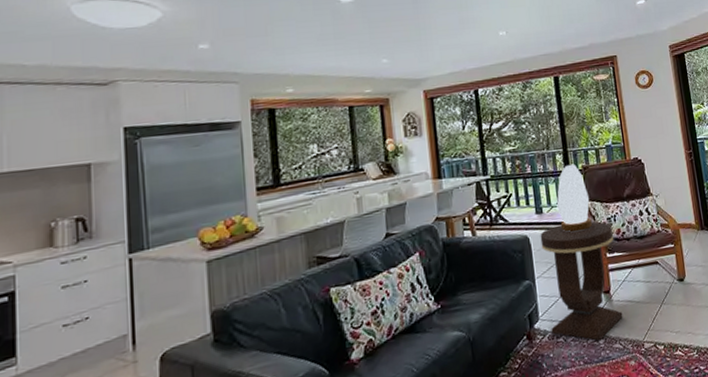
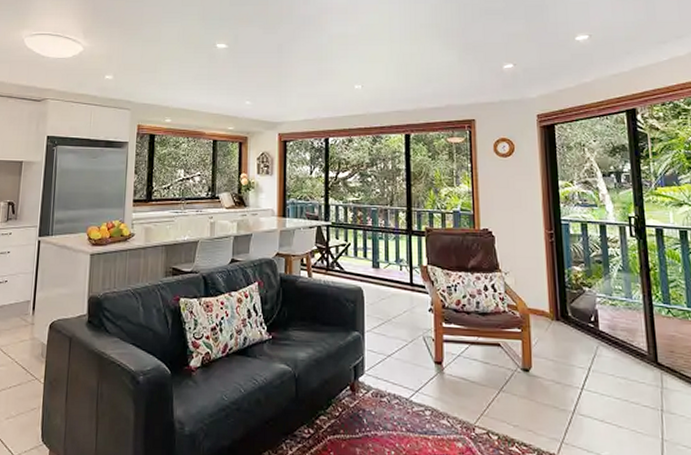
side table: present [540,221,623,341] -> none [374,283,454,412]
table lamp: present [556,164,592,232] -> none [394,224,430,294]

